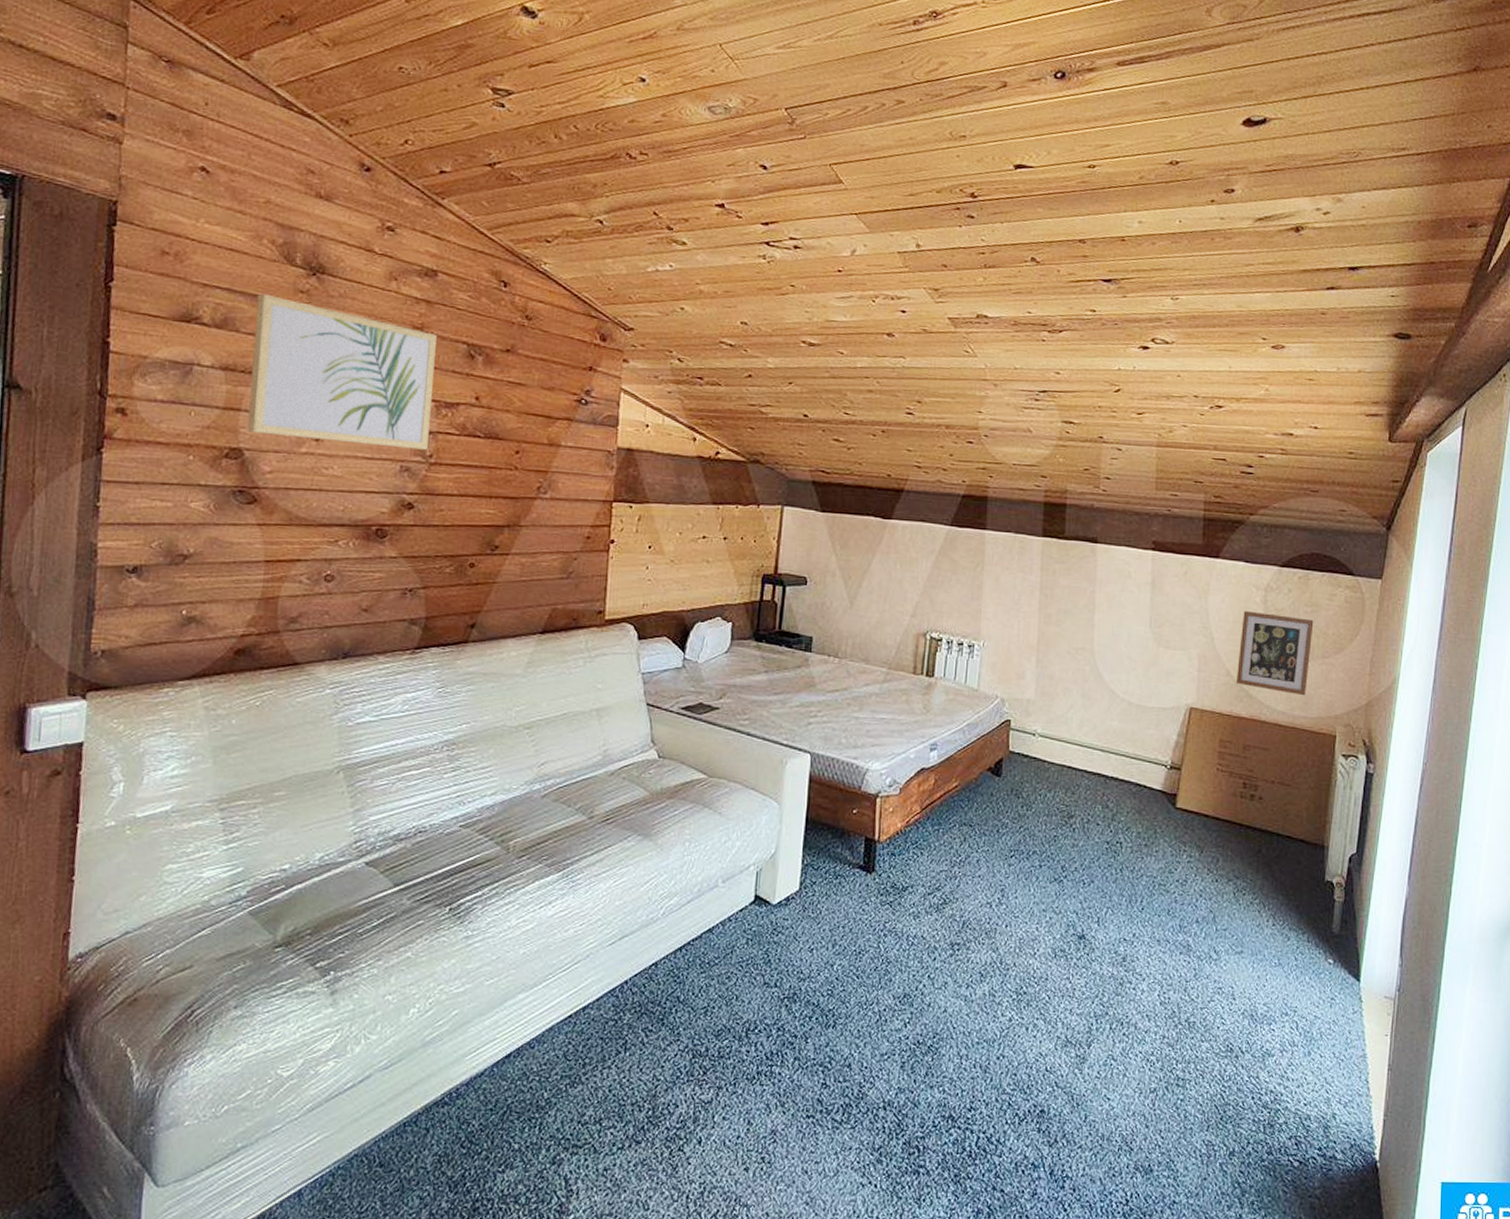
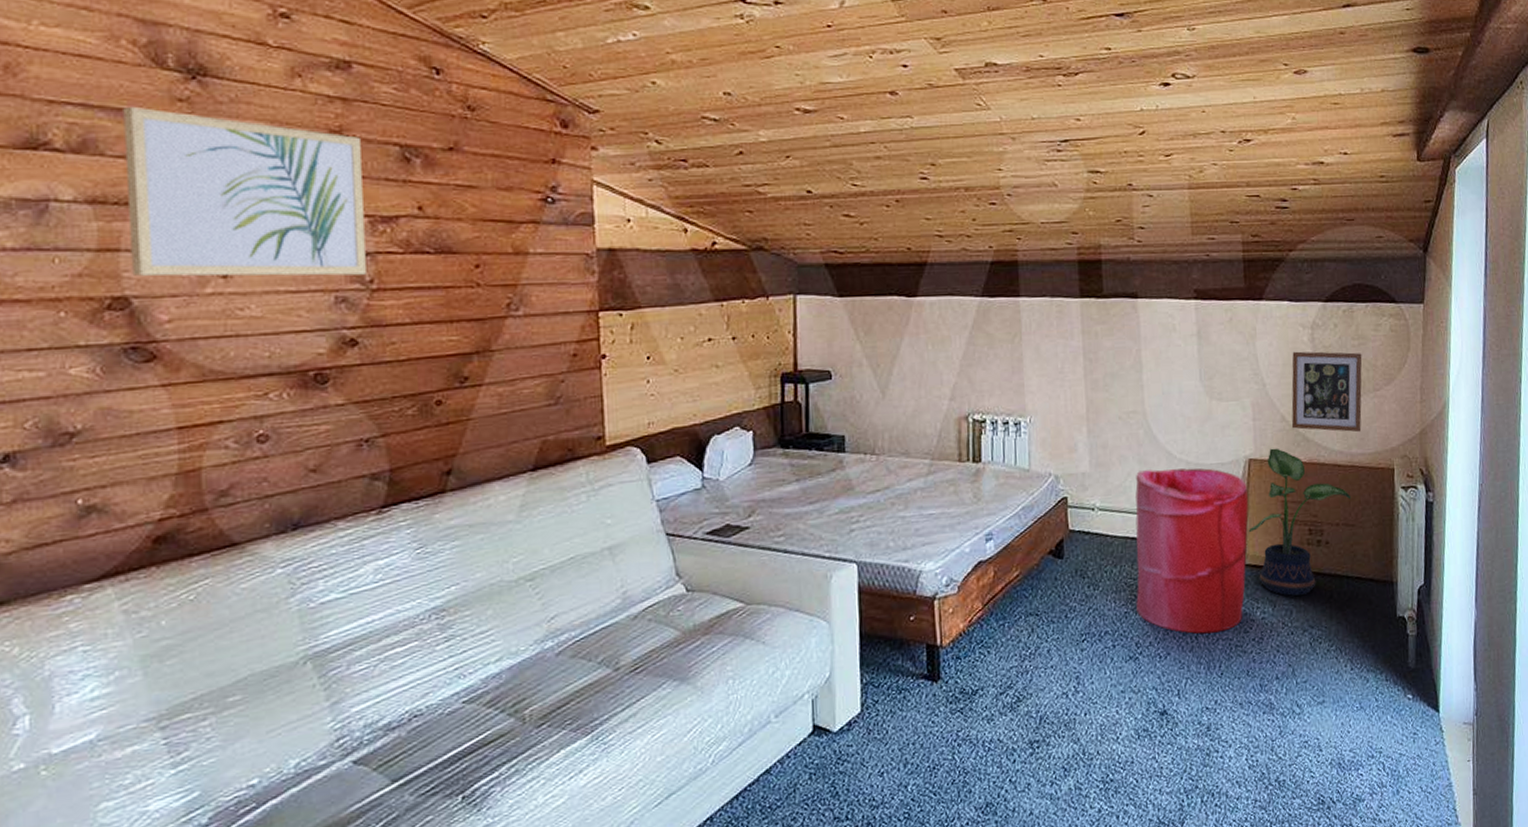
laundry hamper: none [1066,705,1186,869] -> present [1135,468,1249,634]
potted plant: none [1182,700,1290,845] -> present [1248,448,1352,596]

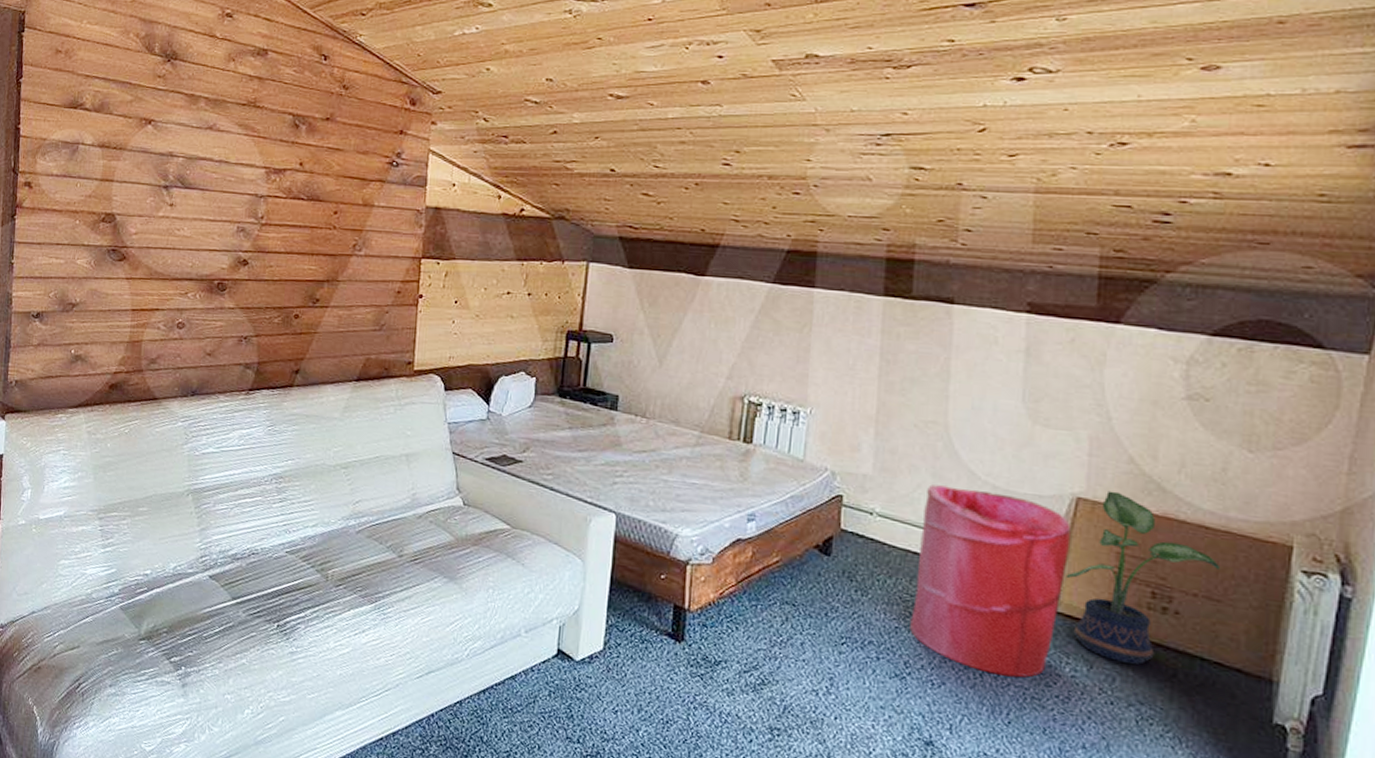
wall art: present [123,106,366,277] -> none [118,80,267,212]
picture frame: present [1291,351,1362,433] -> none [1142,387,1261,495]

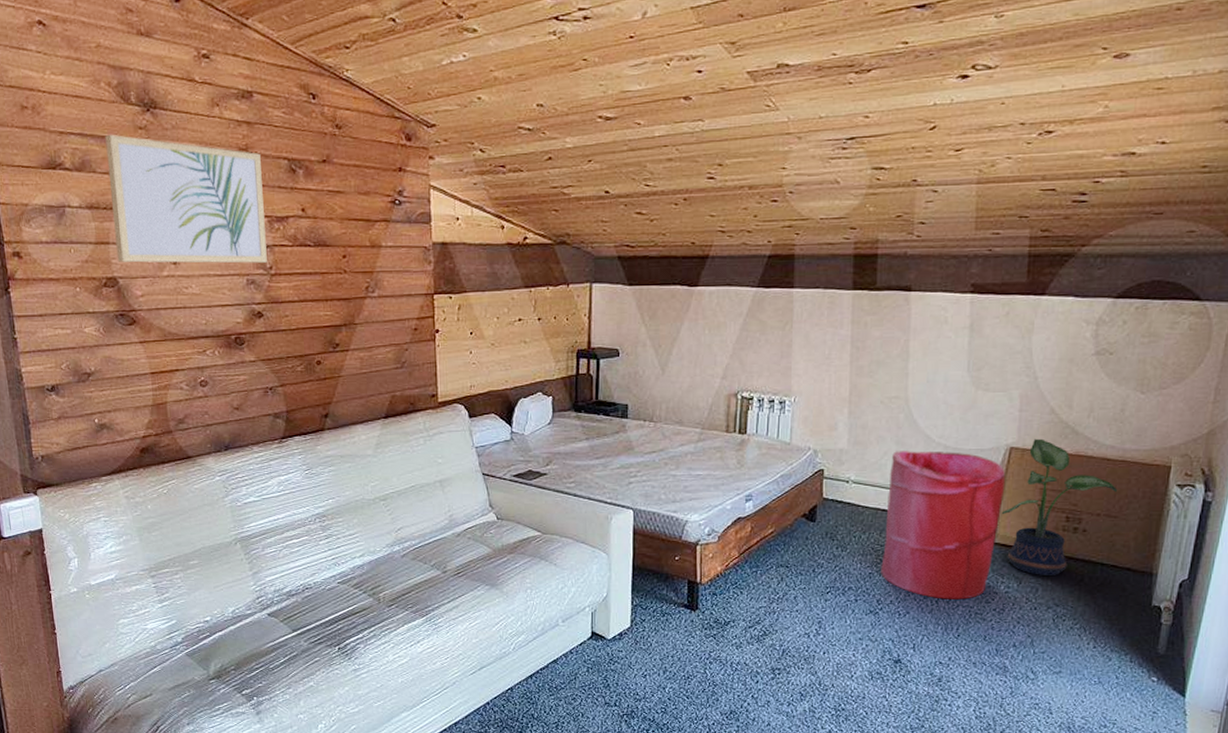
wall art: none [118,80,267,212] -> present [105,134,267,263]

